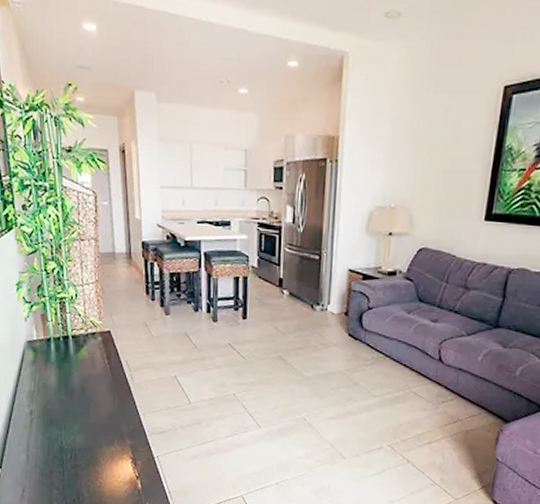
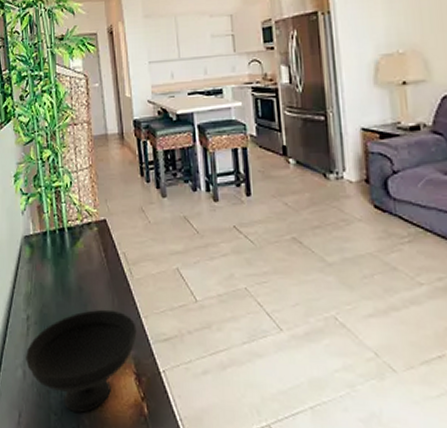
bowl: none [29,407,135,488] -> present [26,309,137,413]

